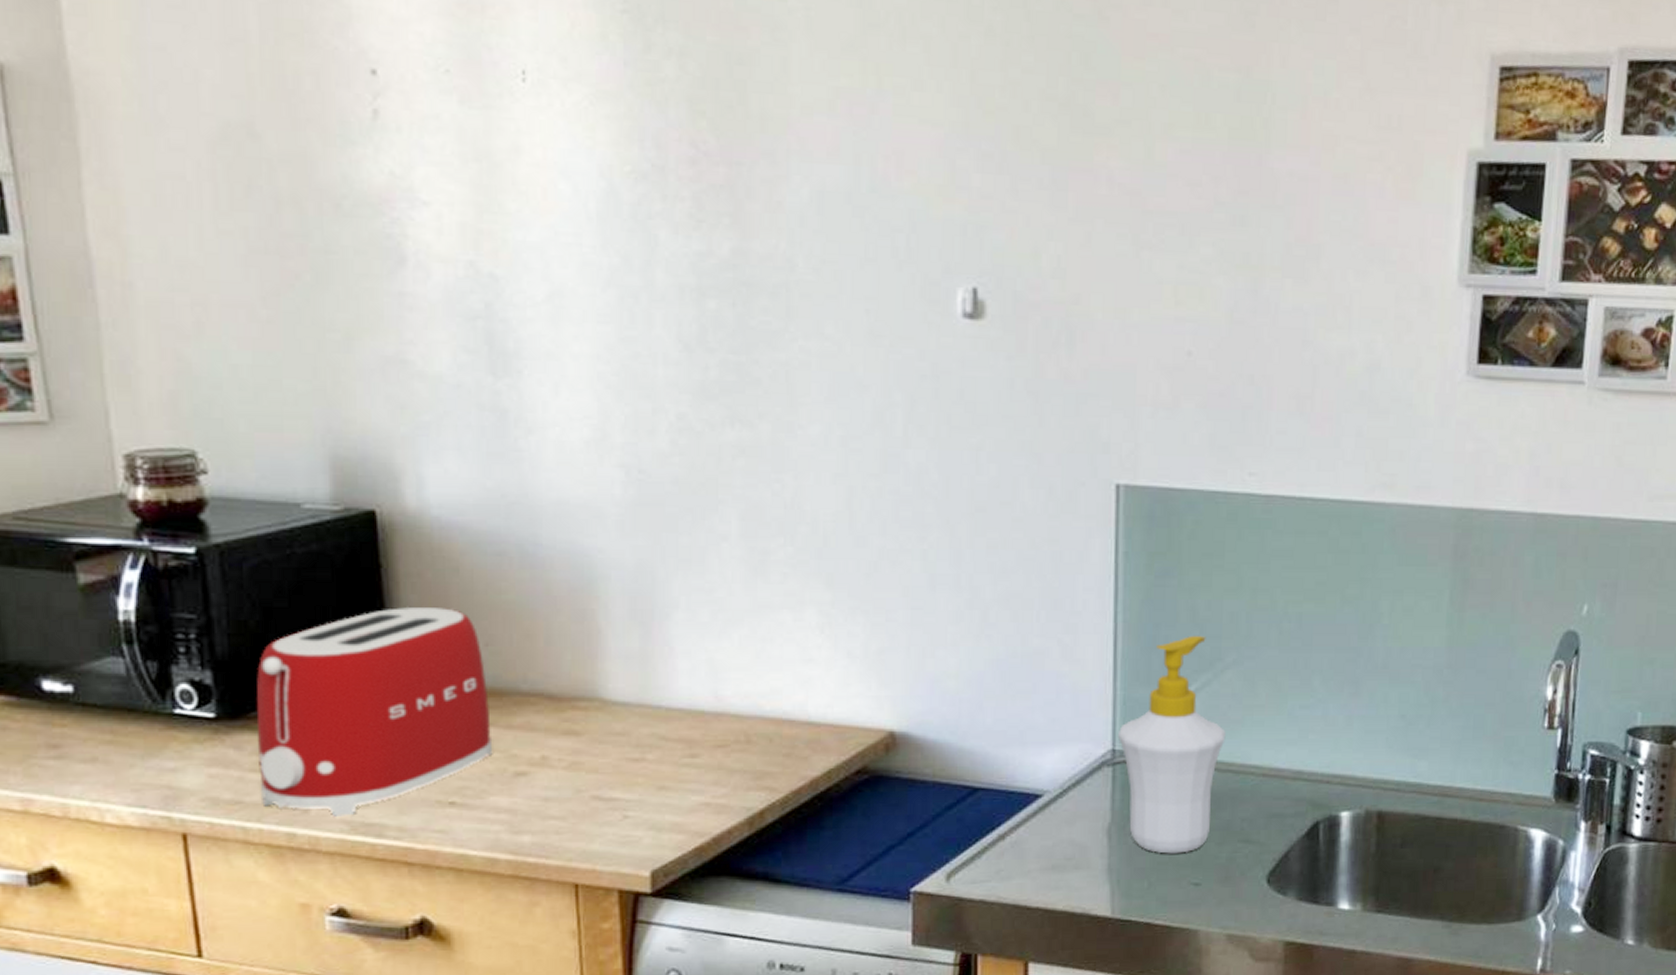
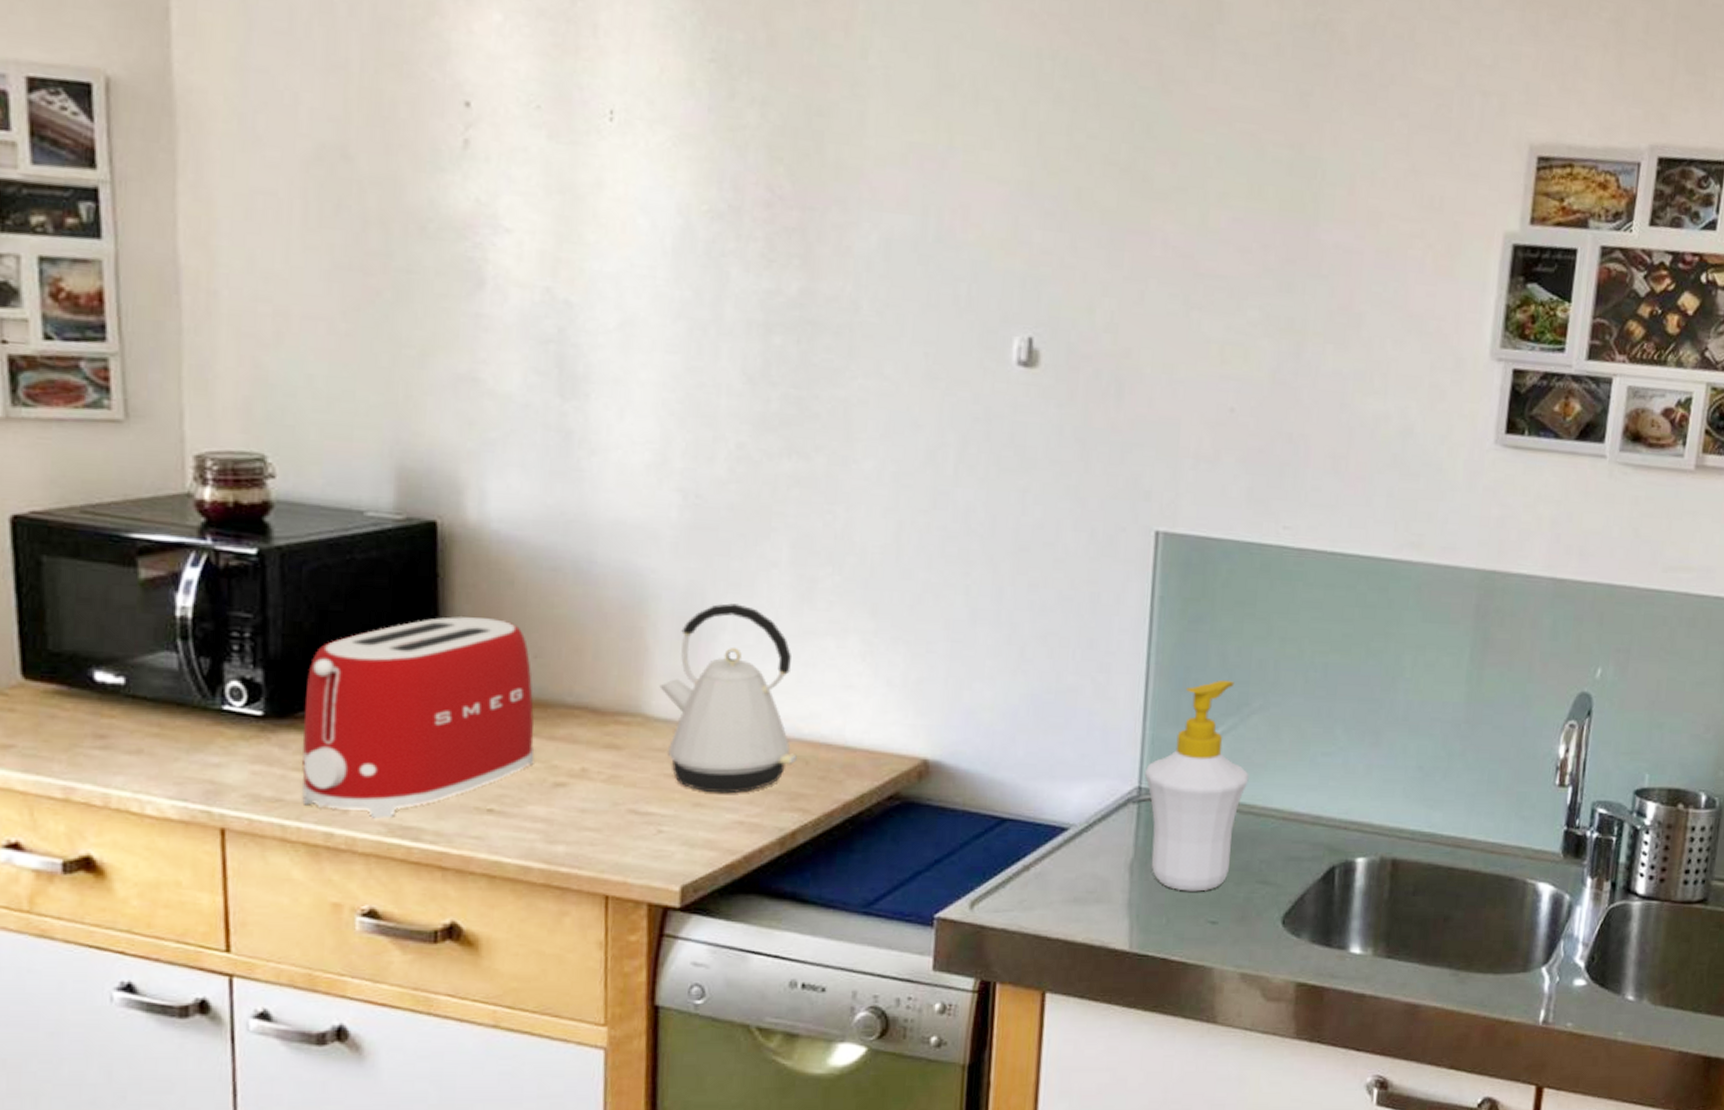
kettle: none [615,580,760,776] -> present [659,603,797,794]

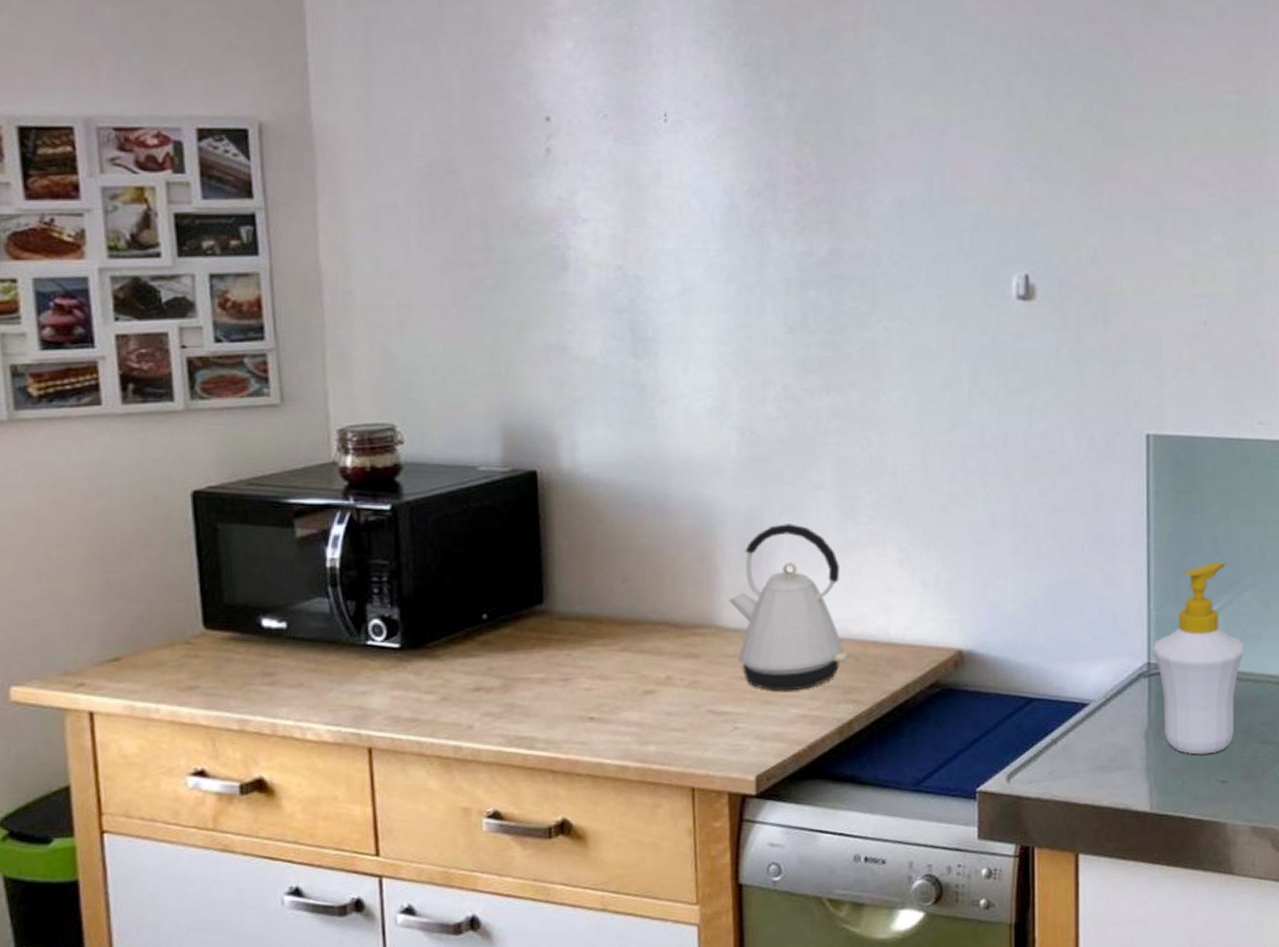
toaster: present [301,616,534,819] -> none [432,551,626,731]

